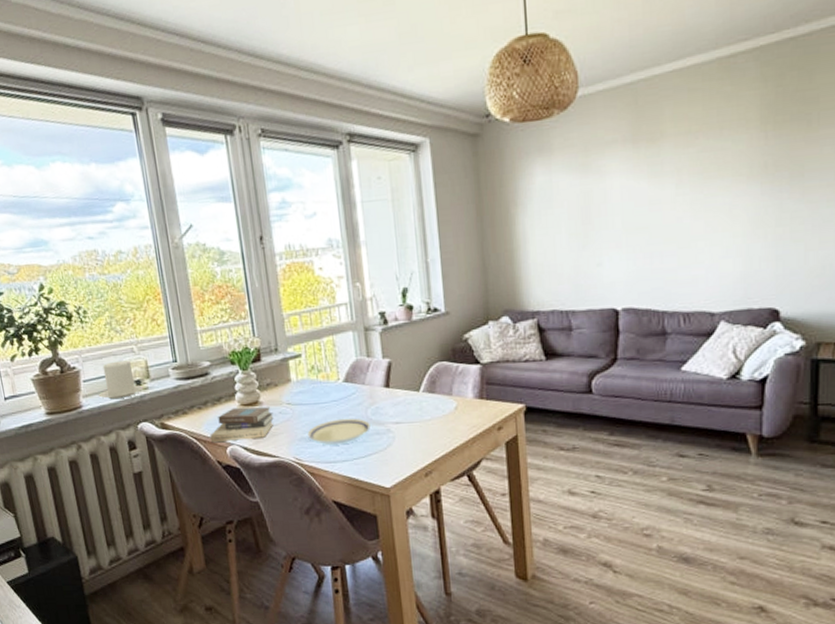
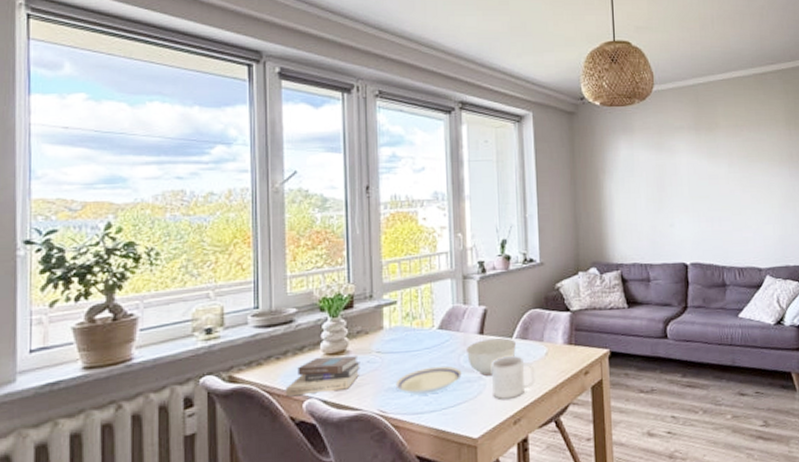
candle: present [98,360,144,400] -> none [156,307,214,351]
bowl: none [373,391,424,429] -> present [467,338,516,376]
mug: none [400,410,445,453] -> present [491,356,535,400]

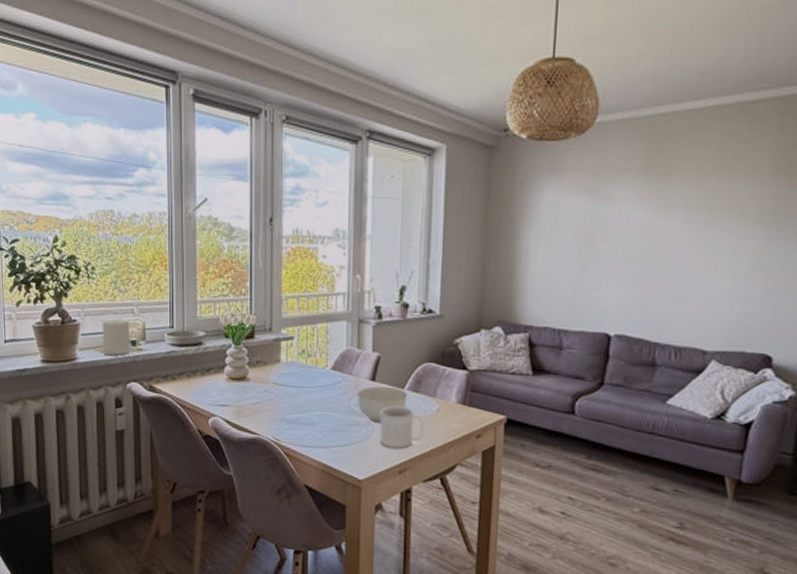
candle: none [156,307,214,351] -> present [94,319,138,357]
books: present [285,356,360,397] -> none [194,380,259,414]
plate: present [395,366,462,395] -> none [289,405,351,430]

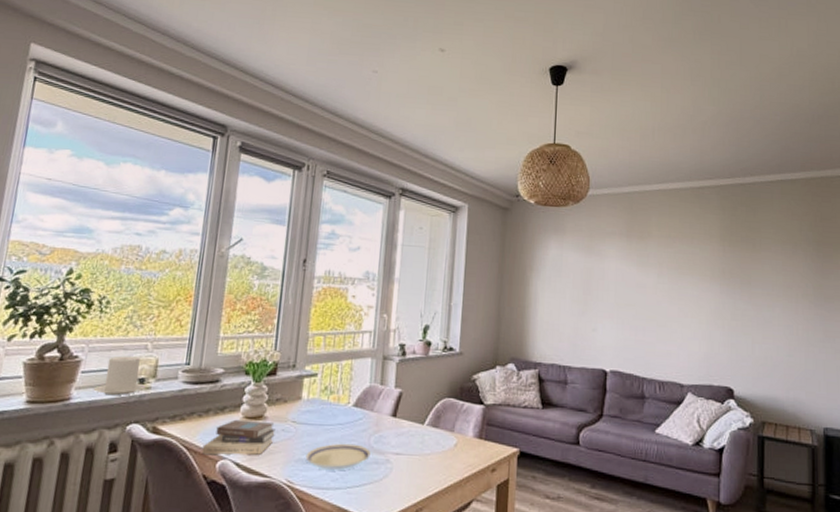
books: none [194,380,259,414] -> present [201,419,276,455]
plate: none [289,405,351,430] -> present [305,443,371,470]
bowl: present [357,386,407,423] -> none [377,422,427,460]
mug: present [379,406,425,450] -> none [397,442,443,488]

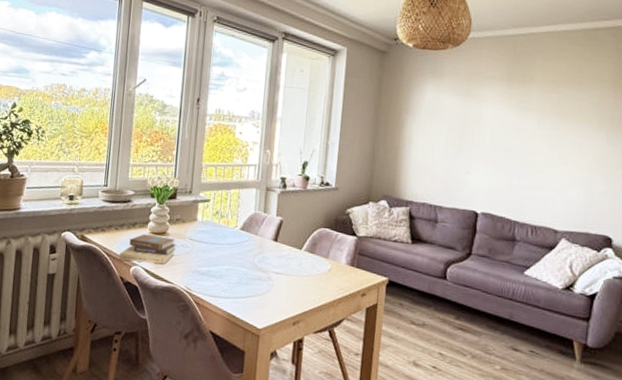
candle: present [93,355,146,396] -> none [36,176,75,208]
plate: present [305,443,371,470] -> none [201,260,255,283]

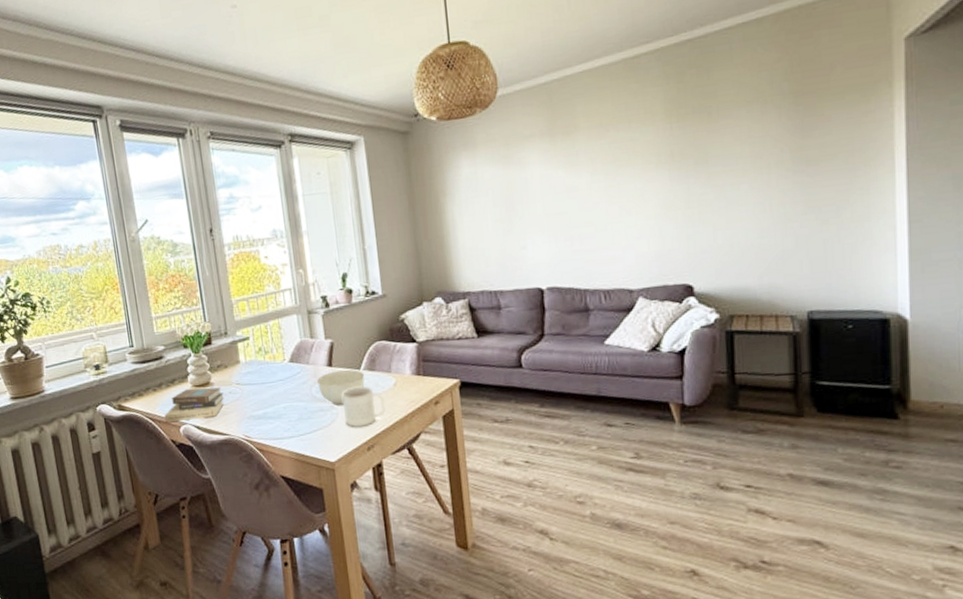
bowl: none [261,246,304,278] -> present [317,370,365,405]
mug: none [277,264,318,303] -> present [342,387,386,428]

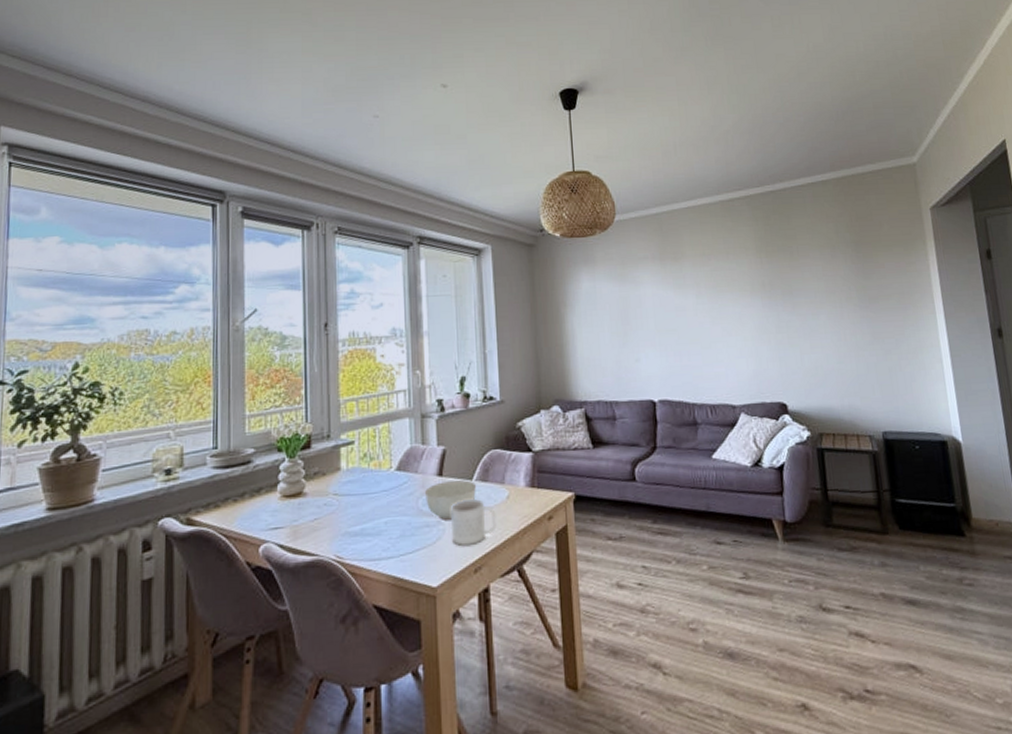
books: present [164,387,224,423] -> none [242,498,317,541]

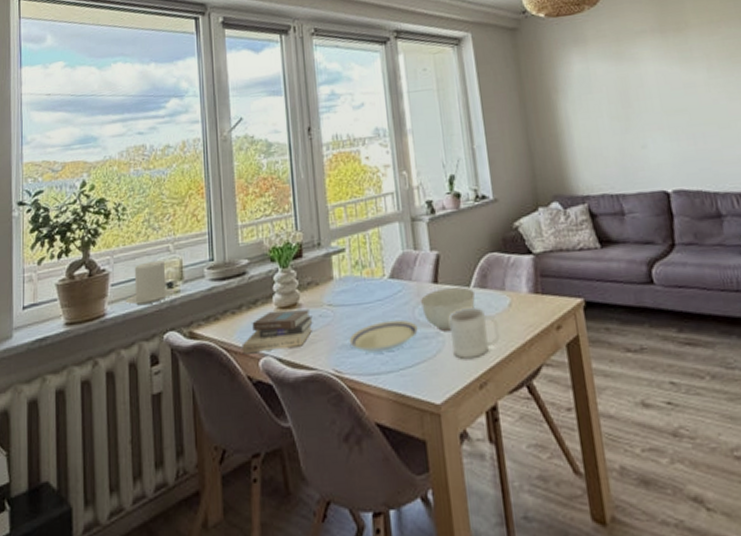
candle: none [117,447,173,492] -> present [125,260,175,306]
books: none [242,498,317,541] -> present [242,309,313,354]
plate: none [352,509,420,540] -> present [349,320,418,353]

